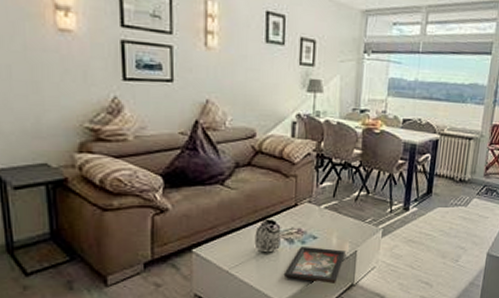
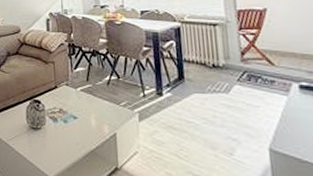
decorative tray: present [283,246,345,285] -> none [51,124,105,166]

